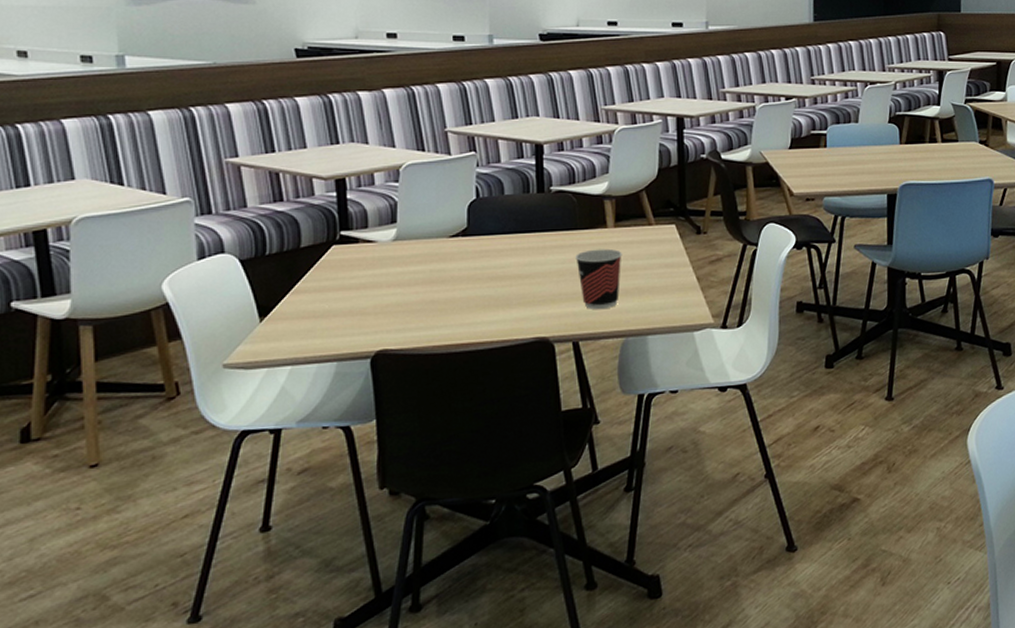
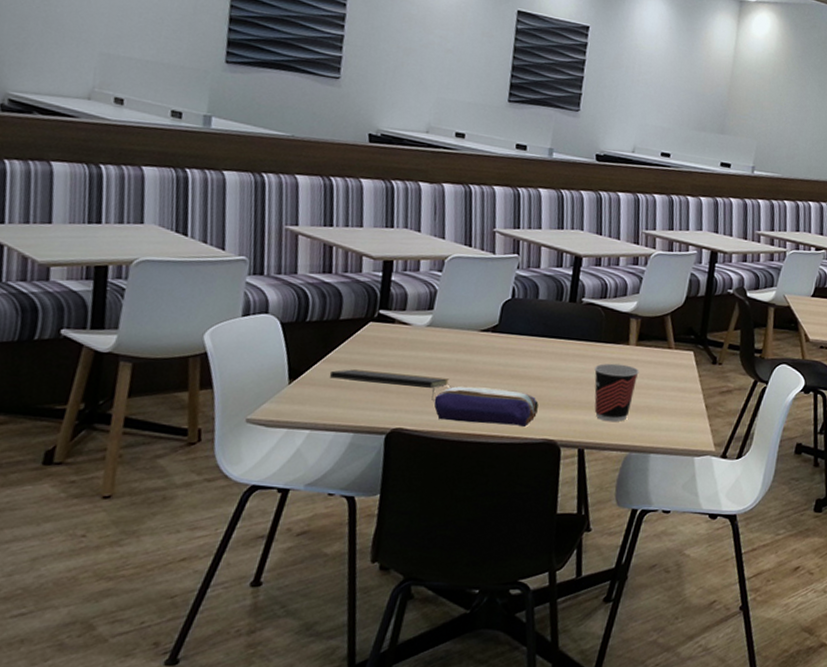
notepad: none [300,291,426,316] -> present [329,369,449,400]
pencil case: none [414,292,524,335] -> present [433,385,539,428]

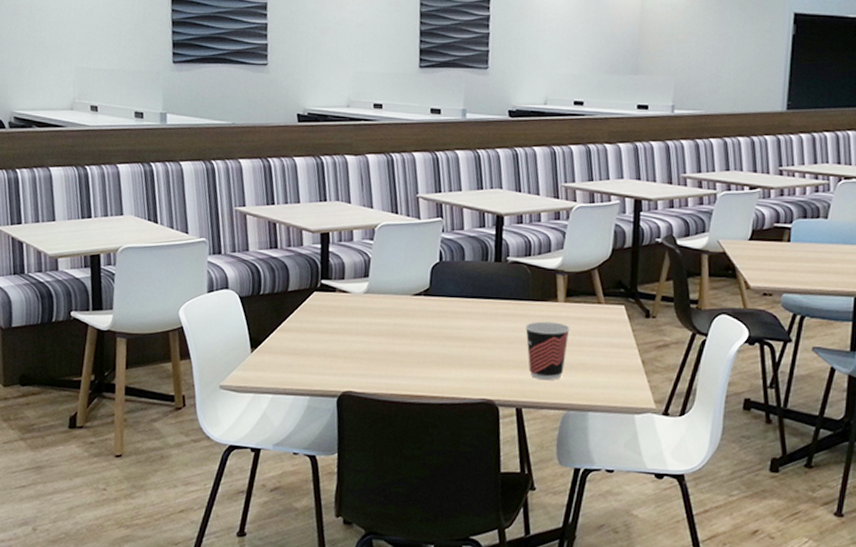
notepad: present [329,369,449,400] -> none [284,337,389,364]
pencil case: present [433,385,539,428] -> none [377,349,474,388]

